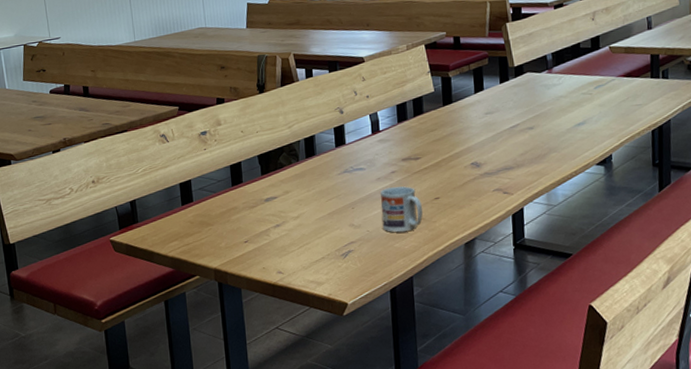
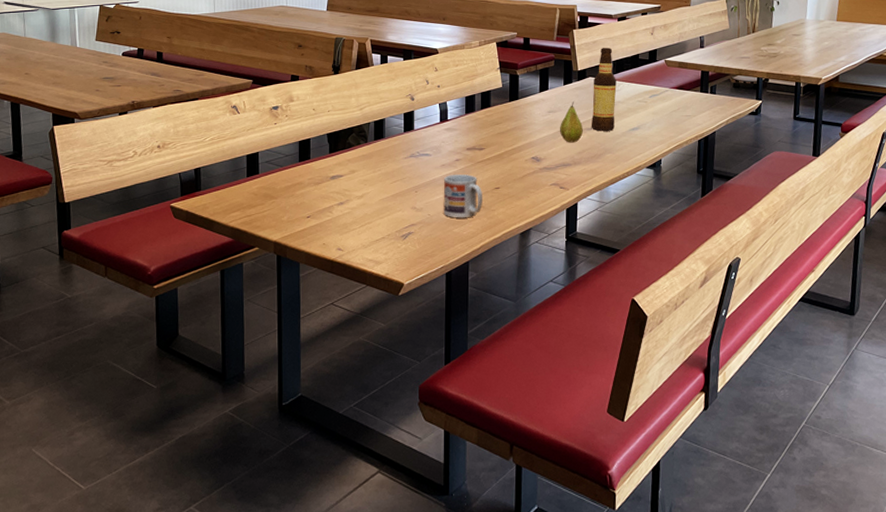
fruit: none [499,100,524,145] -> present [560,101,583,143]
bottle: none [531,39,558,130] -> present [591,48,617,131]

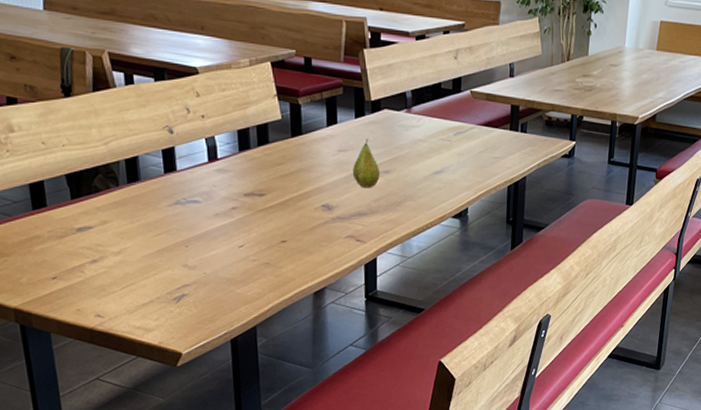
cup: present [443,174,482,218] -> none [218,225,268,277]
bottle: present [591,48,617,131] -> none [388,73,417,175]

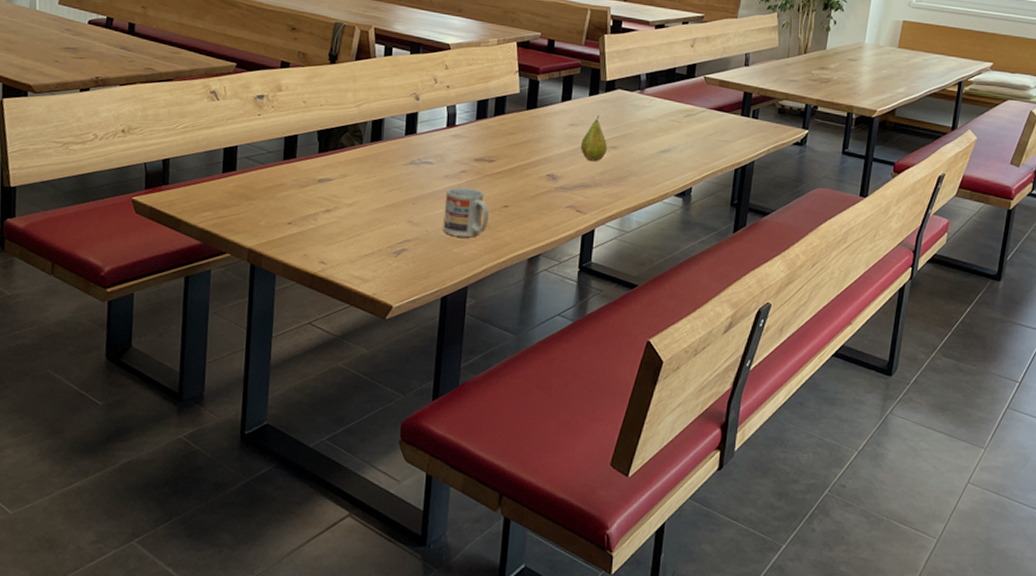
cup: none [218,225,268,277] -> present [443,187,489,238]

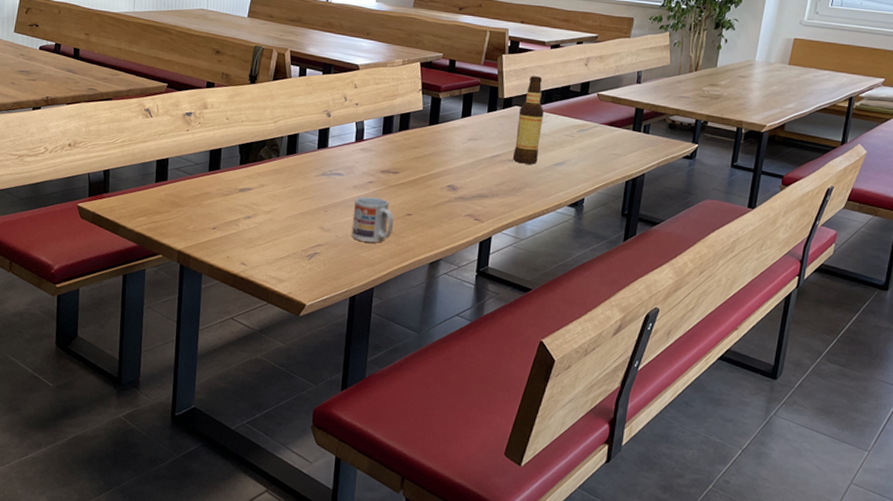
fruit: present [581,115,607,162] -> none [479,130,504,174]
bottle: none [616,57,649,152] -> present [512,76,544,165]

